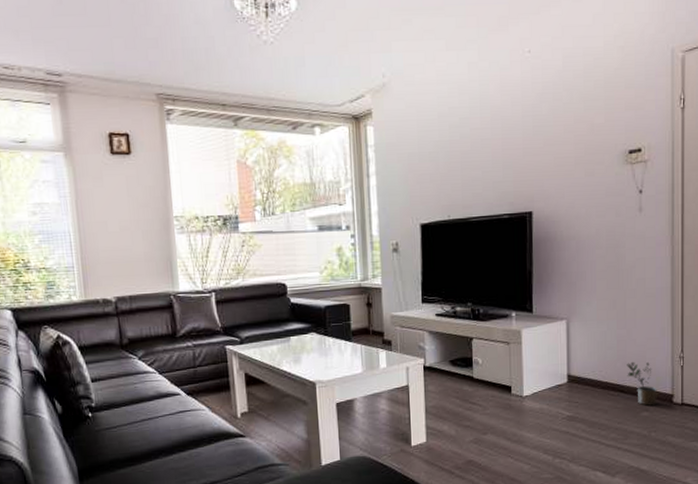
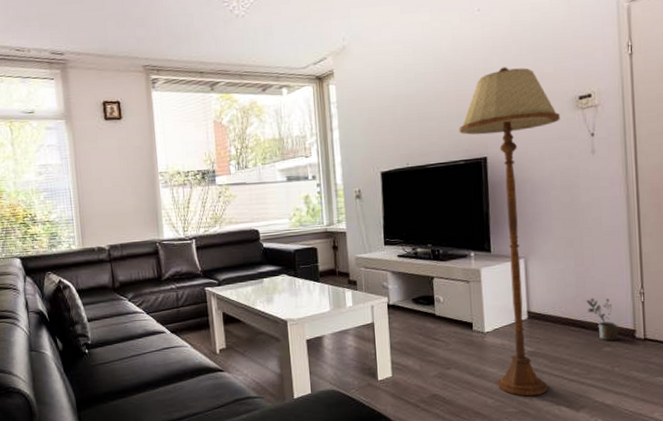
floor lamp: none [504,115,609,462] -> present [459,67,560,396]

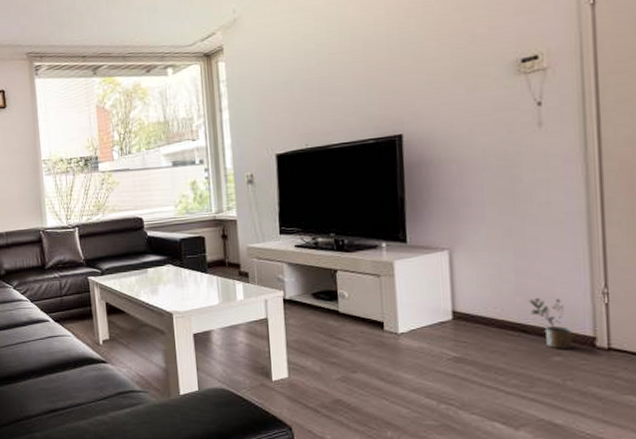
floor lamp: present [459,67,560,396] -> none [368,29,496,409]

